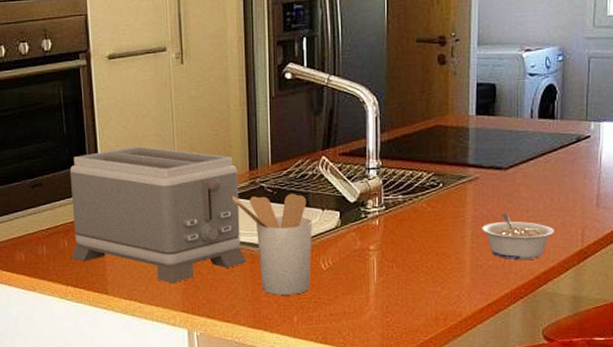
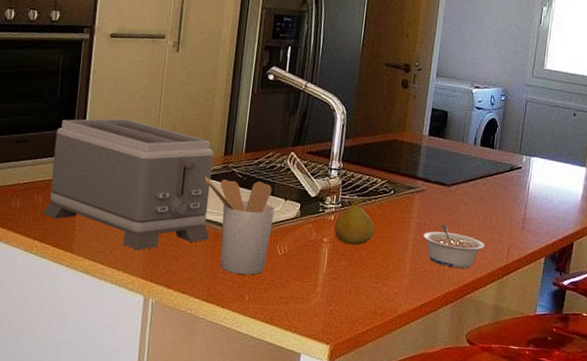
fruit: none [379,196,426,249] -> present [333,197,375,246]

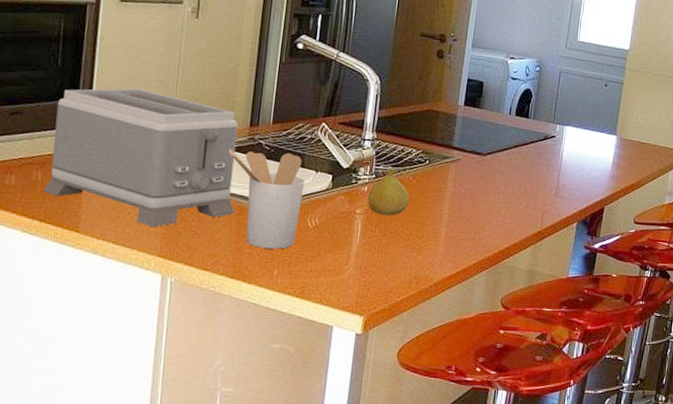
legume: present [423,224,485,269] -> none [458,192,519,235]

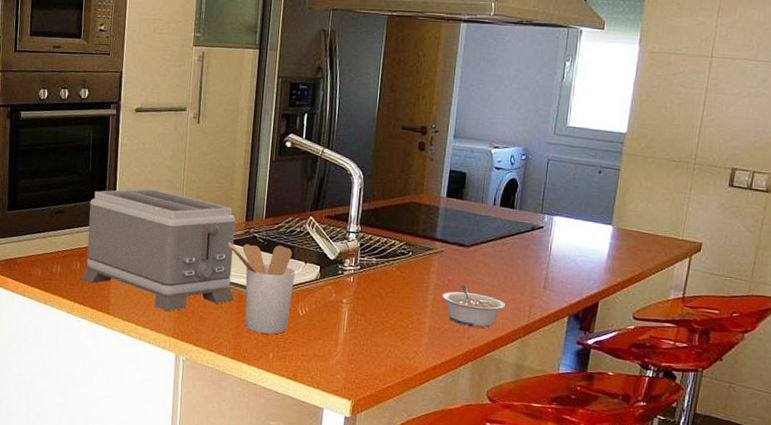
fruit: present [367,168,410,216] -> none [353,259,394,306]
legume: none [458,192,519,235] -> present [442,284,505,328]

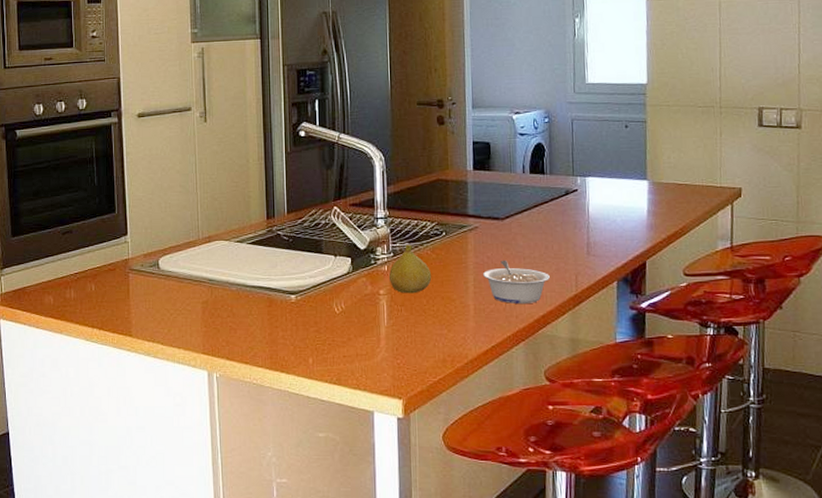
toaster: present [81,188,235,312] -> none [97,197,265,326]
utensil holder: present [227,241,295,334] -> none [250,240,326,338]
fruit: none [353,259,394,306] -> present [388,244,432,294]

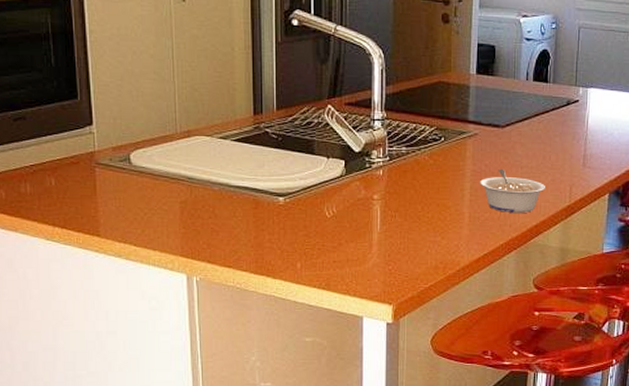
fruit: present [388,244,432,294] -> none [383,148,428,200]

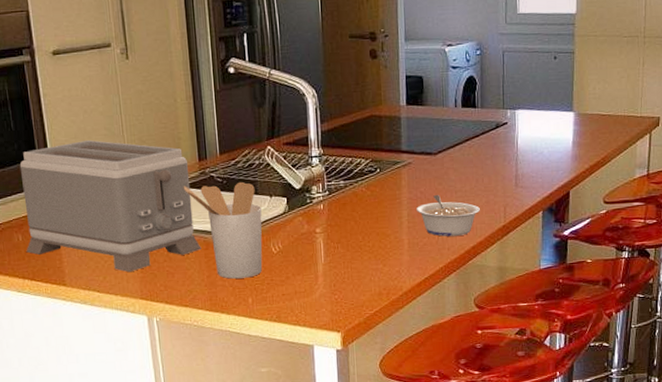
toaster: none [58,84,250,227] -> present [19,140,201,273]
utensil holder: none [235,140,317,242] -> present [183,181,263,279]

